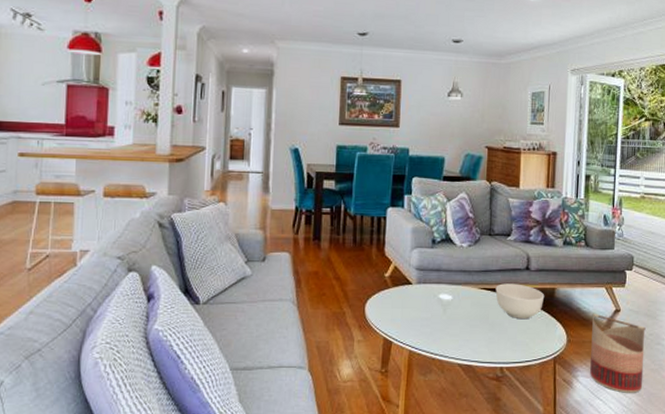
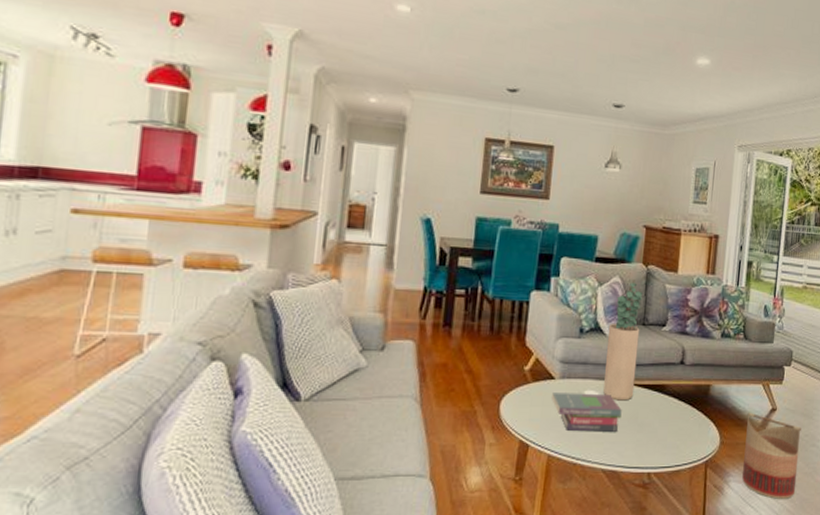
books: none [409,296,474,331] -> present [551,393,622,432]
vase: none [456,195,488,303] -> present [603,280,643,401]
bowl: present [495,283,545,320] -> none [646,379,699,419]

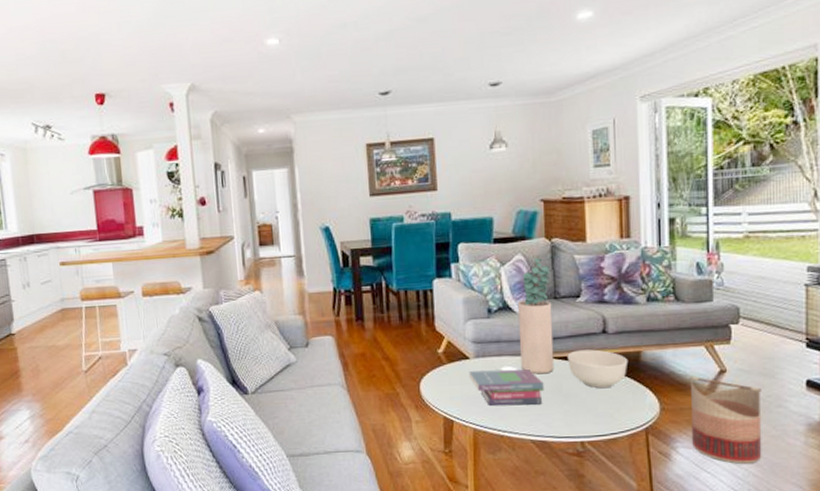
bowl: none [646,379,699,419] -> present [567,349,629,389]

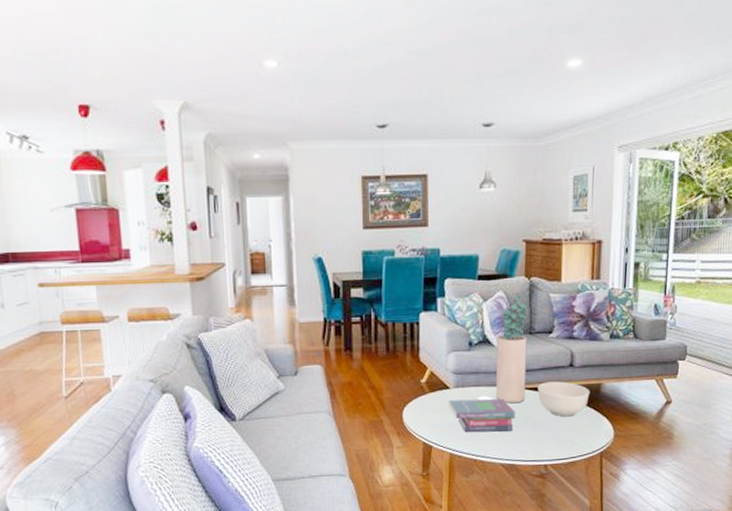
basket: present [689,376,762,464] -> none [638,406,699,483]

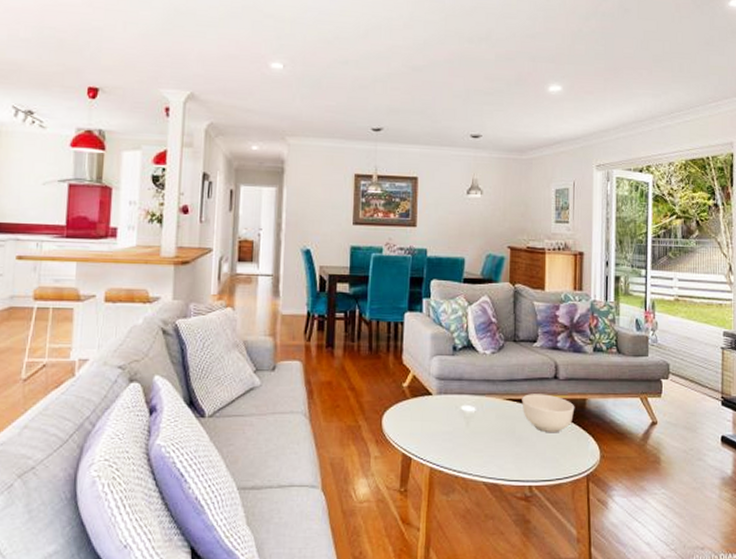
books: present [447,398,515,433] -> none [429,408,499,446]
vase: present [495,293,528,404] -> none [479,298,512,415]

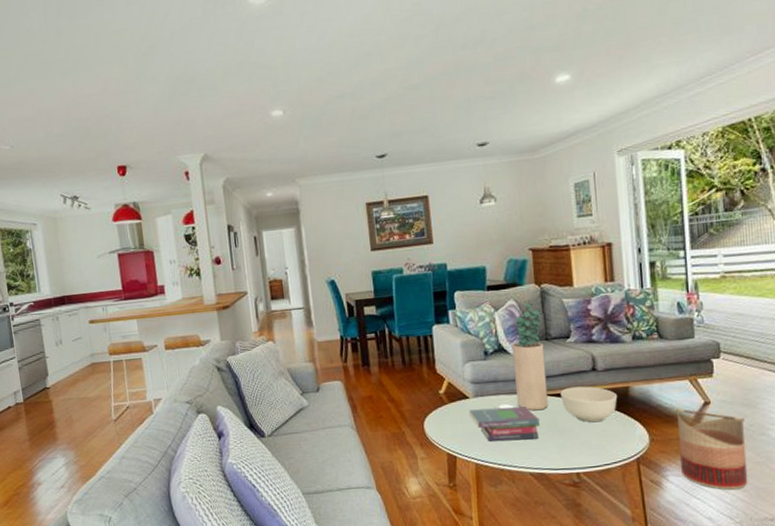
books: none [429,408,499,446] -> present [468,406,540,441]
vase: none [479,298,512,415] -> present [511,300,549,411]
basket: none [626,425,685,514] -> present [676,408,748,490]

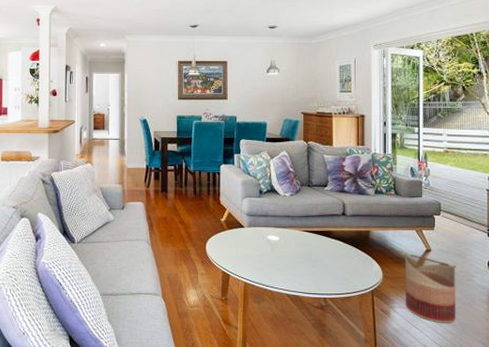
books: present [468,406,540,441] -> none [242,237,298,266]
vase: present [511,300,549,411] -> none [281,153,307,243]
bowl: present [560,386,618,423] -> none [316,227,361,258]

